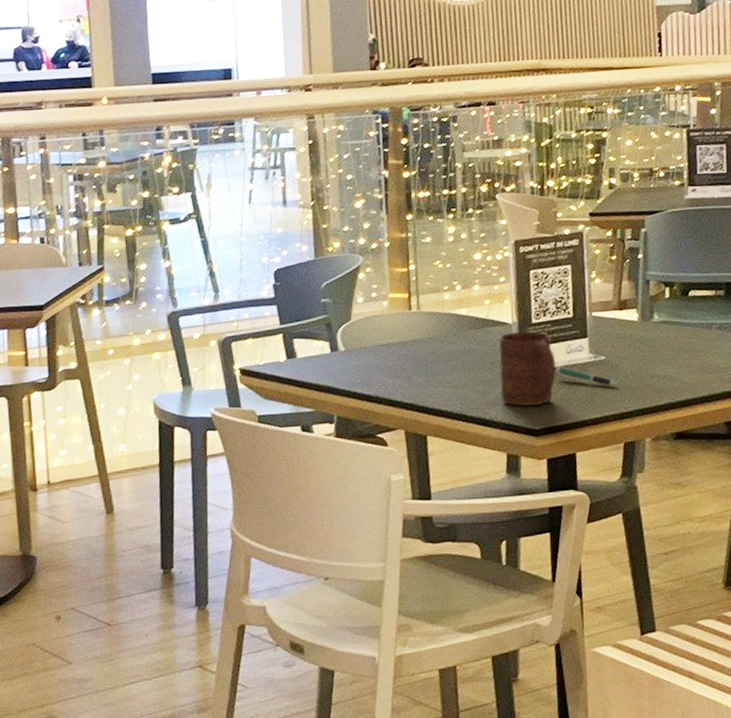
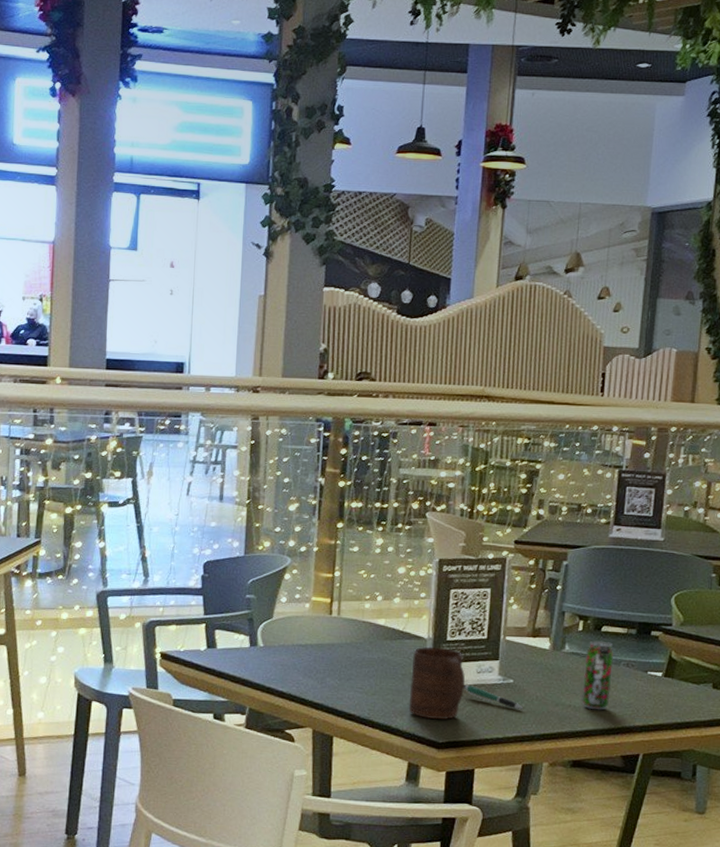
beverage can: none [675,306,706,378] -> present [582,640,614,711]

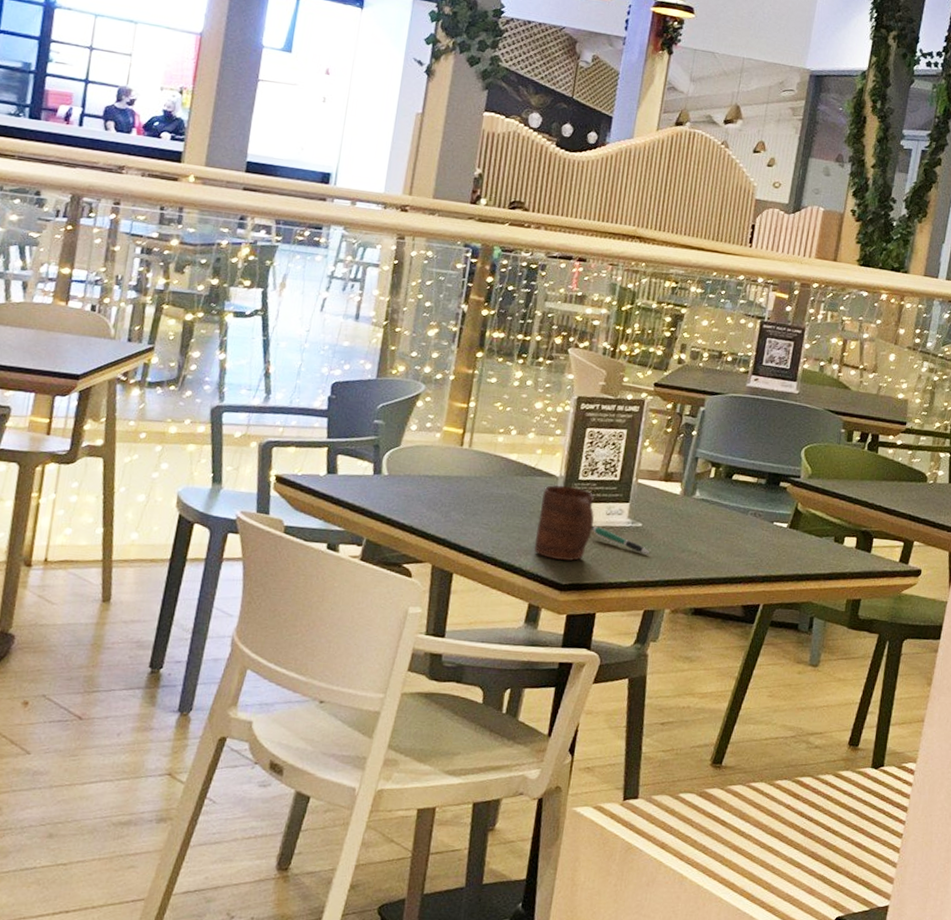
beverage can: present [582,640,614,711] -> none [708,488,743,559]

